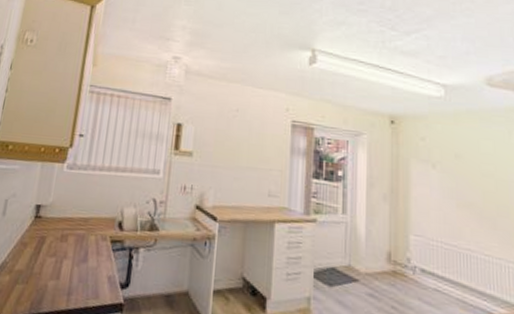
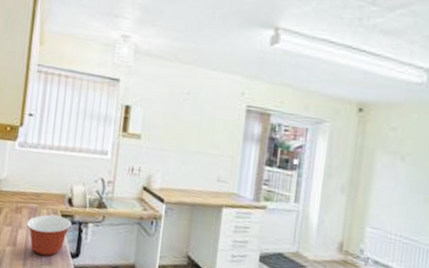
mixing bowl: none [72,241,122,289] -> present [27,214,72,256]

